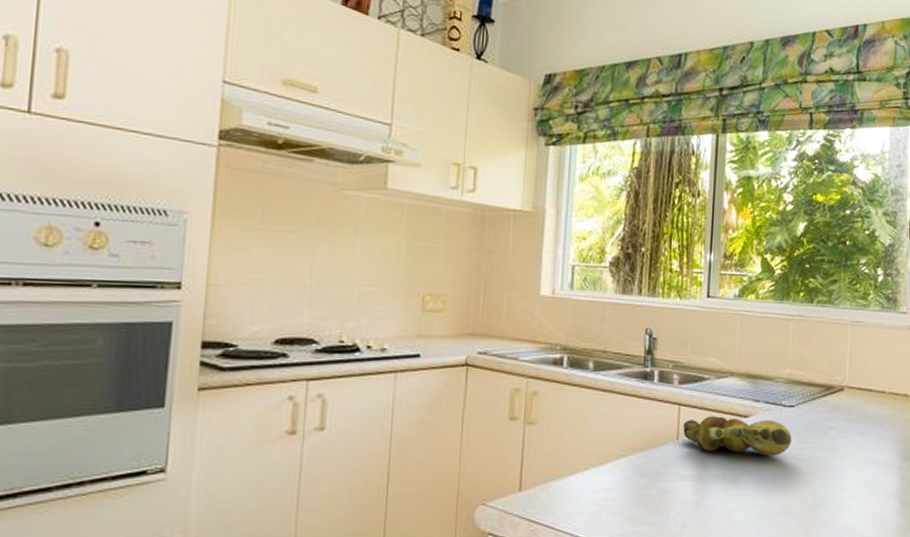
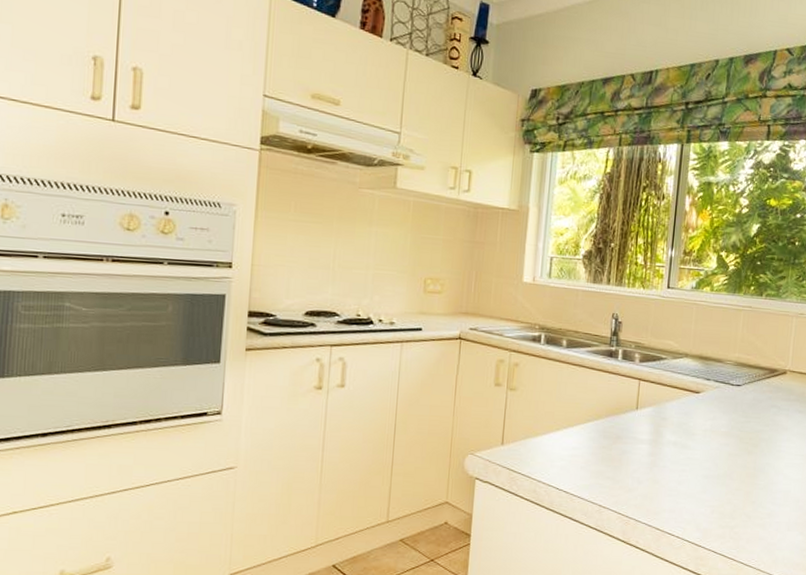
banana bunch: present [683,416,792,456] -> none [642,390,738,427]

